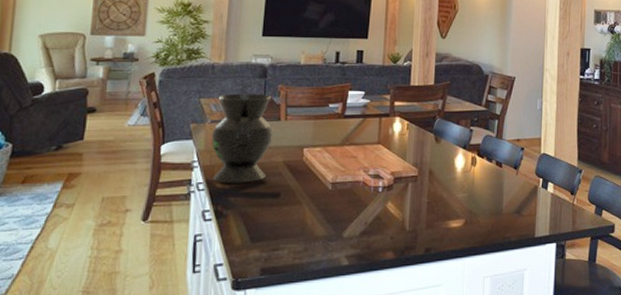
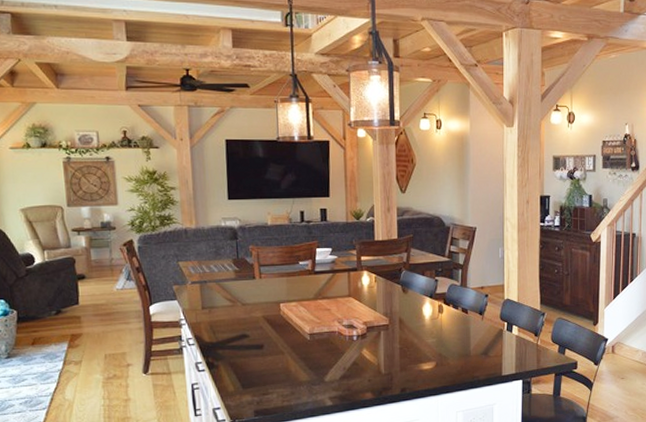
decorative vase: present [210,93,273,183] -> none [193,255,250,338]

